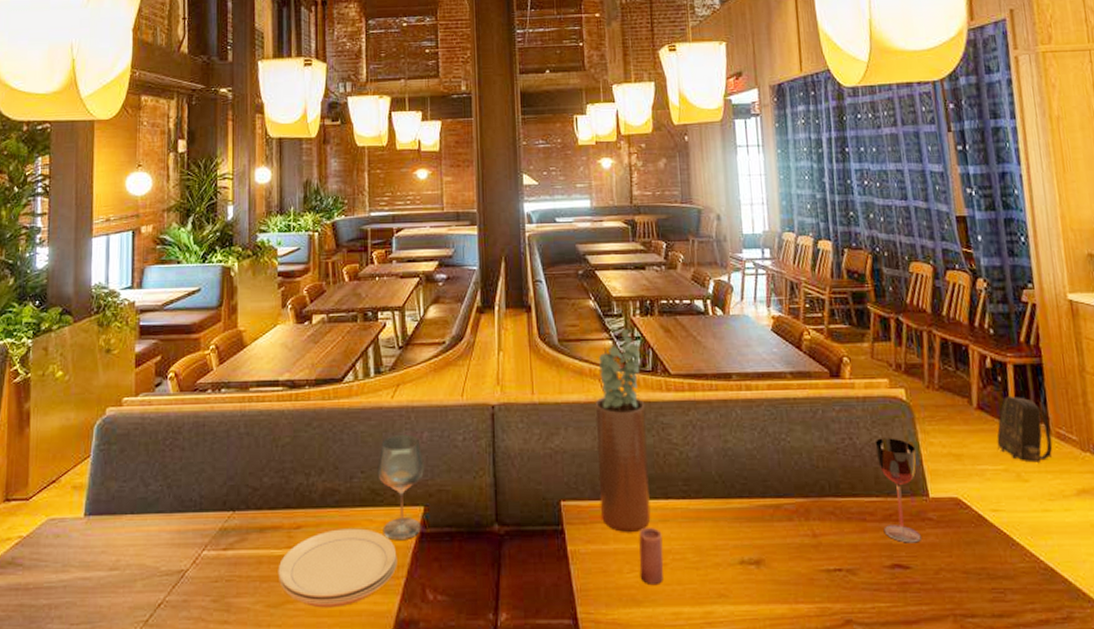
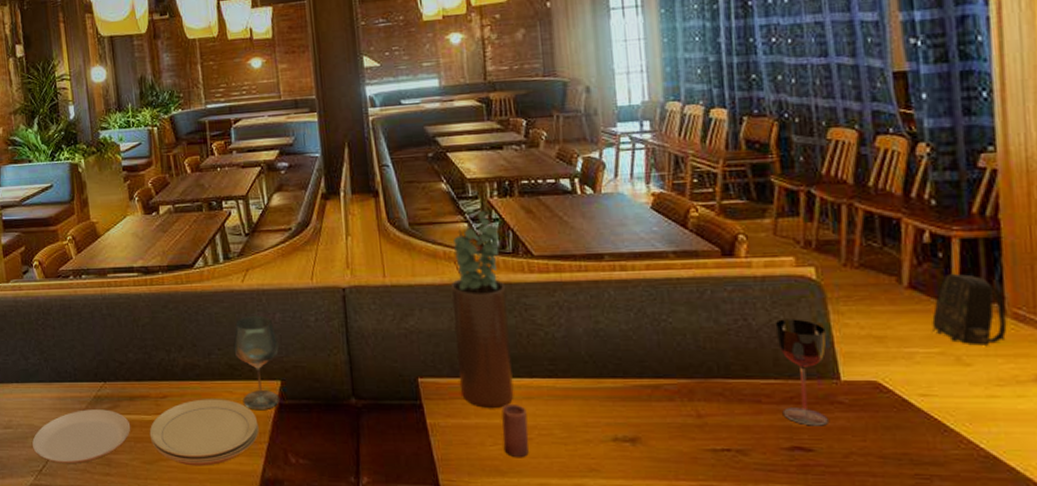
plate: none [141,544,258,612] -> present [32,409,131,464]

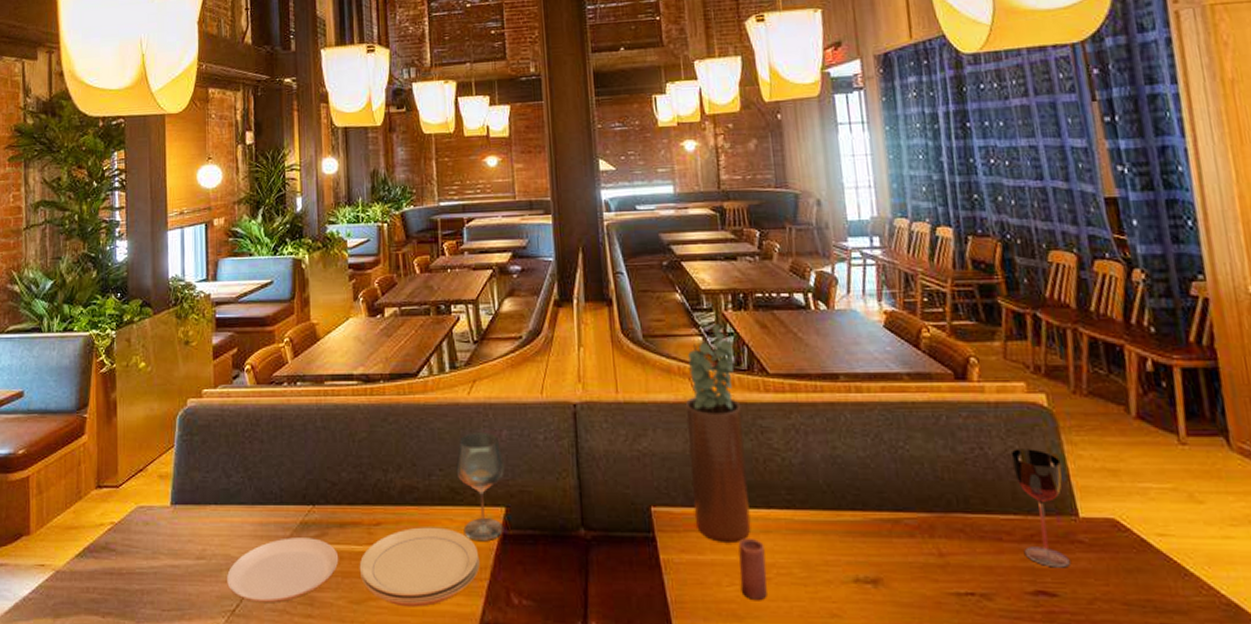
backpack: present [932,273,1007,346] -> none [1162,404,1235,482]

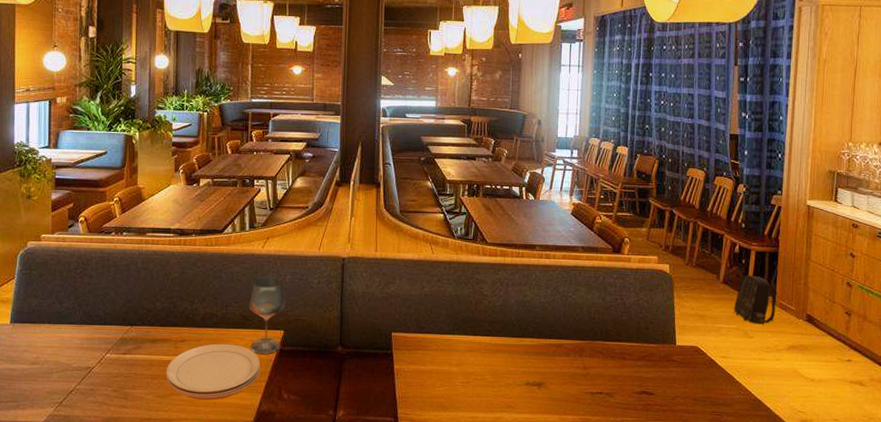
plate: present [227,537,339,603] -> none [56,349,150,397]
vase: present [685,314,751,542] -> none [422,198,465,358]
candle: present [738,537,768,600] -> none [448,355,468,396]
wineglass: present [1010,449,1072,568] -> none [638,300,671,377]
backpack: none [1162,404,1235,482] -> present [734,274,776,325]

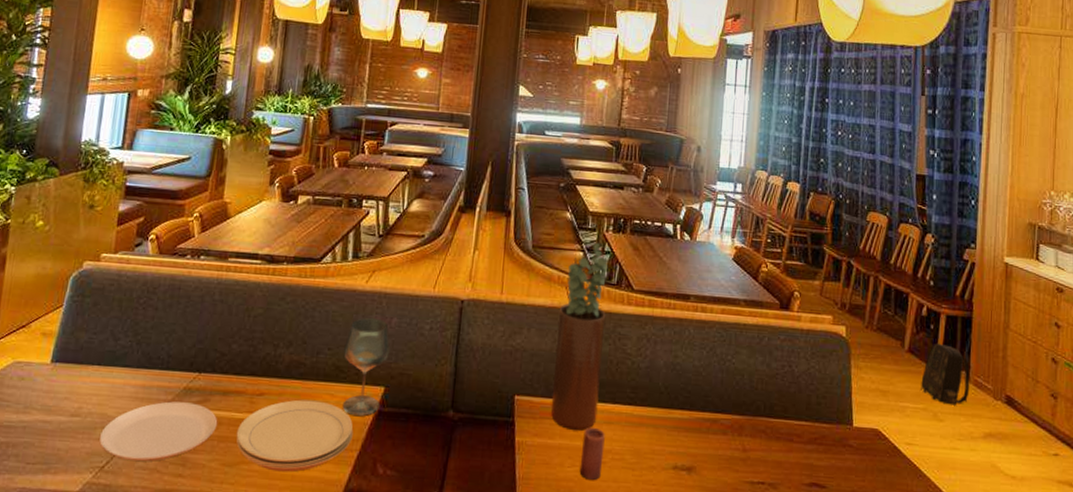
plate: none [56,349,150,397] -> present [99,401,218,462]
vase: none [422,198,465,358] -> present [550,234,609,430]
candle: none [448,355,468,396] -> present [579,427,605,480]

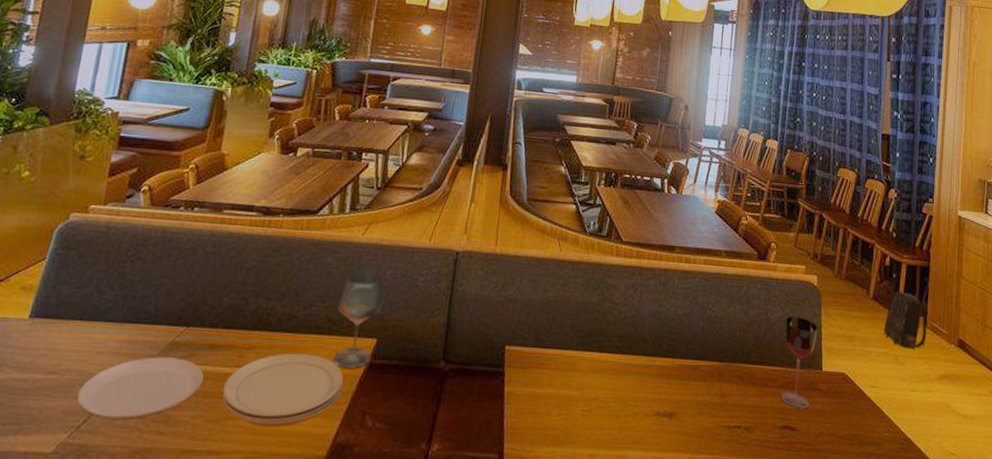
vase: present [550,234,609,430] -> none [539,188,600,379]
candle: present [579,427,605,480] -> none [566,375,592,428]
wineglass: none [807,368,847,466] -> present [781,316,818,409]

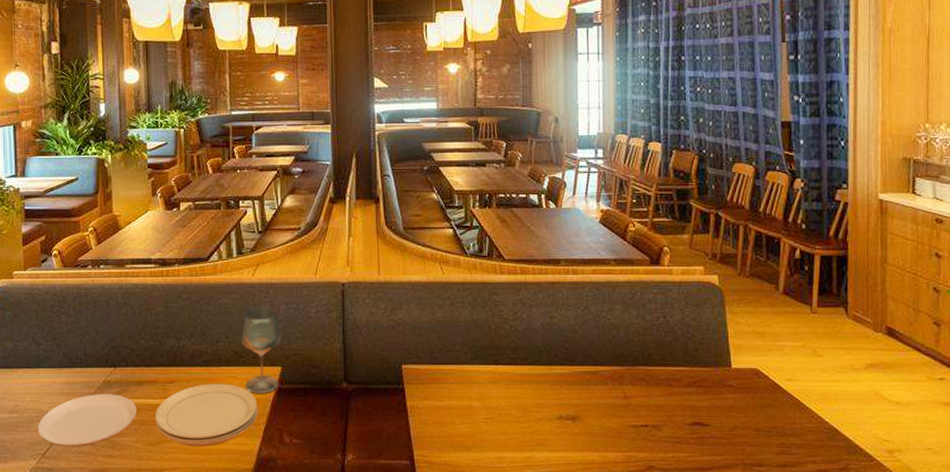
wineglass: present [781,316,818,409] -> none [686,317,723,405]
backpack: present [884,290,927,349] -> none [798,283,849,341]

